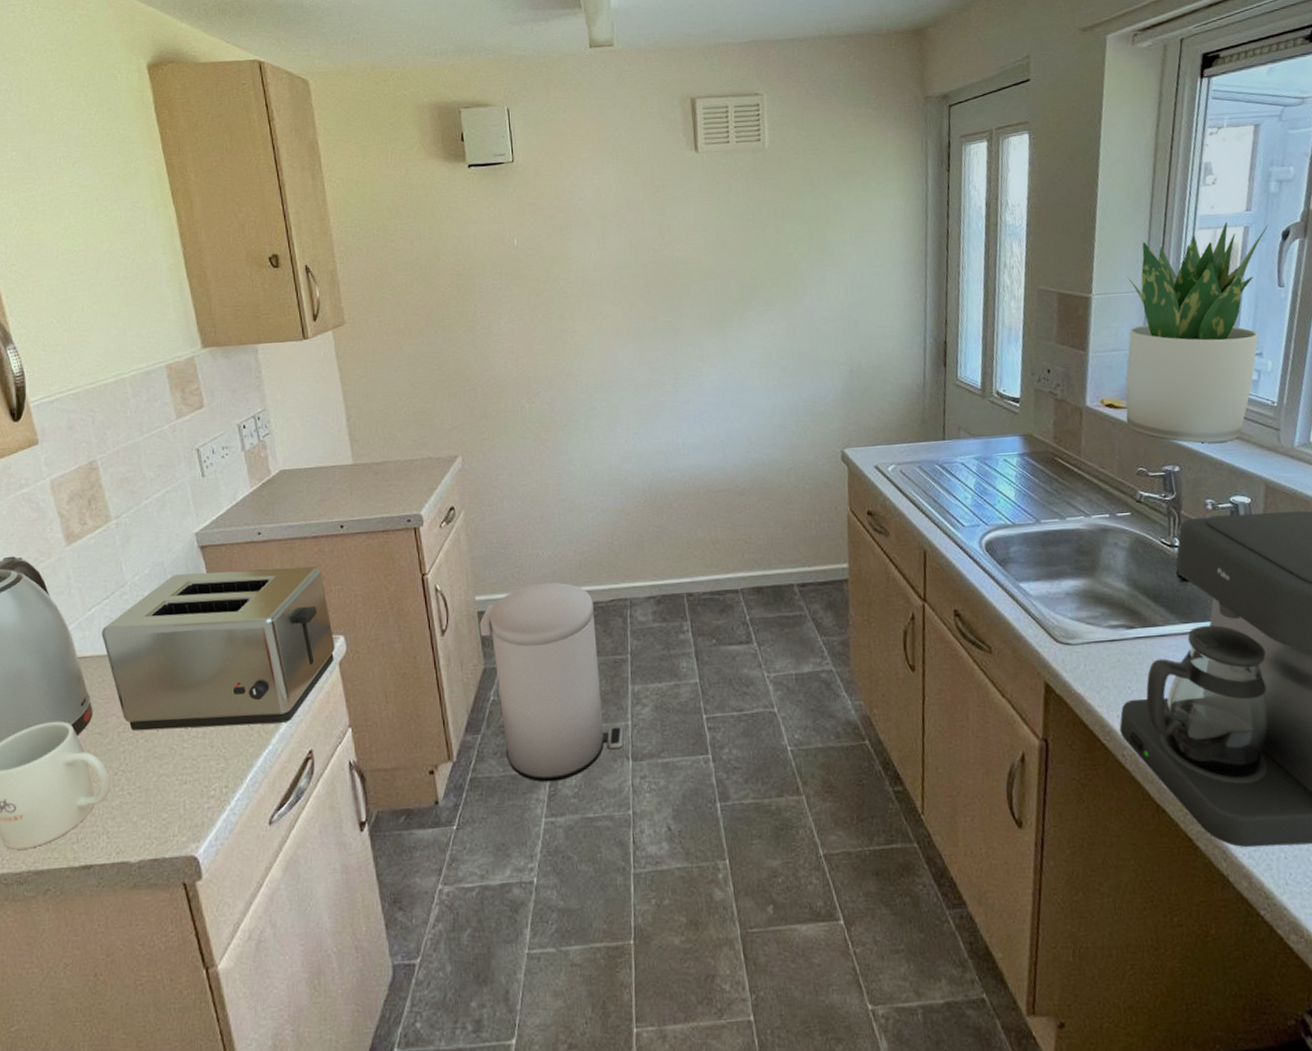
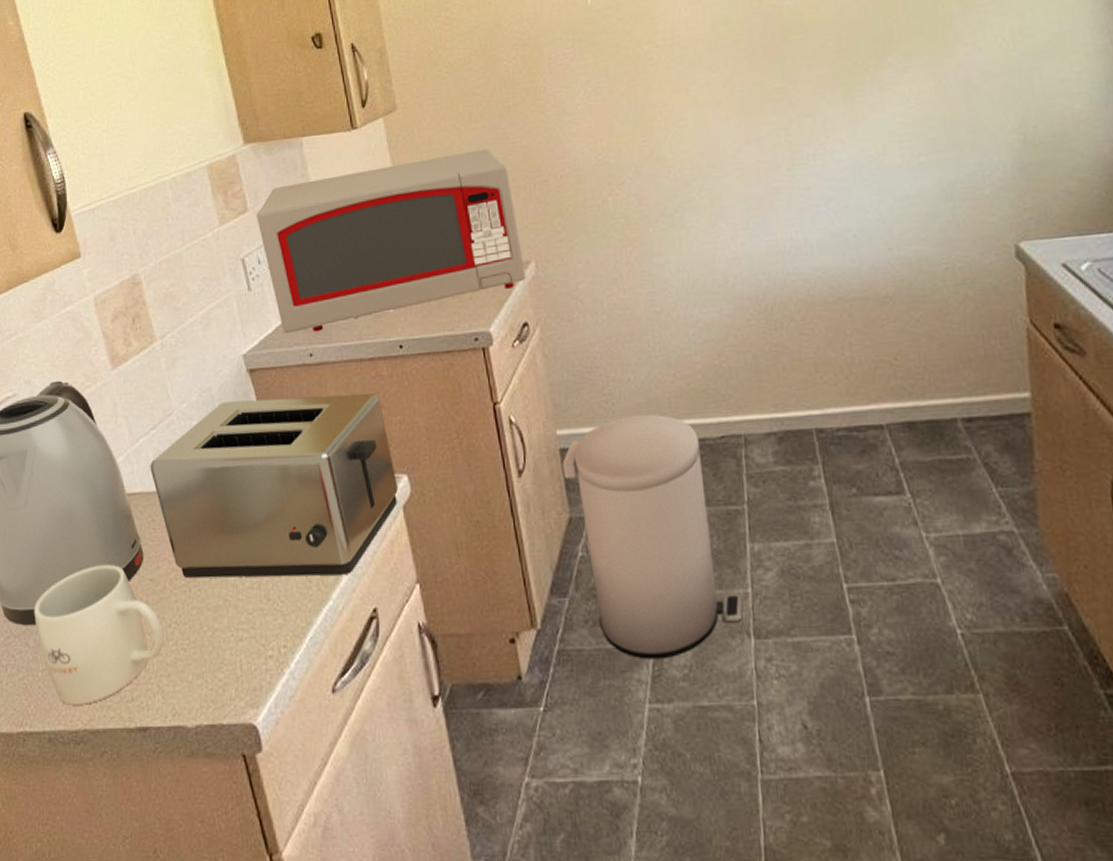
microwave: none [212,360,454,514] -> present [256,148,527,333]

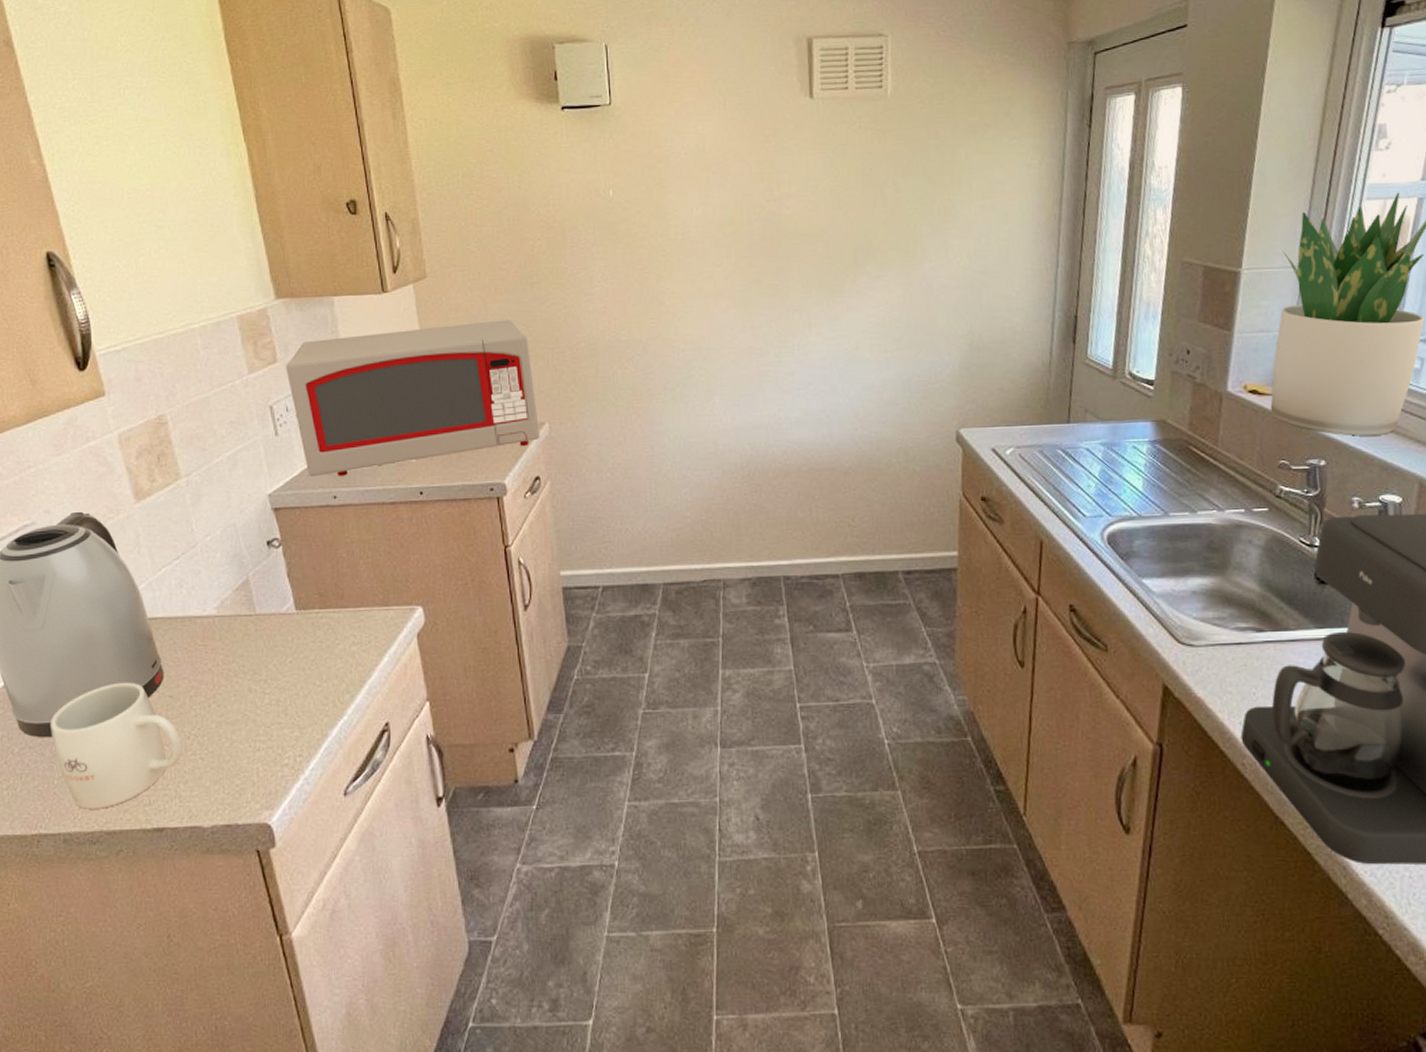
toaster: present [150,393,398,578] -> none [172,533,413,696]
pedal bin: present [562,414,744,660] -> none [564,559,713,765]

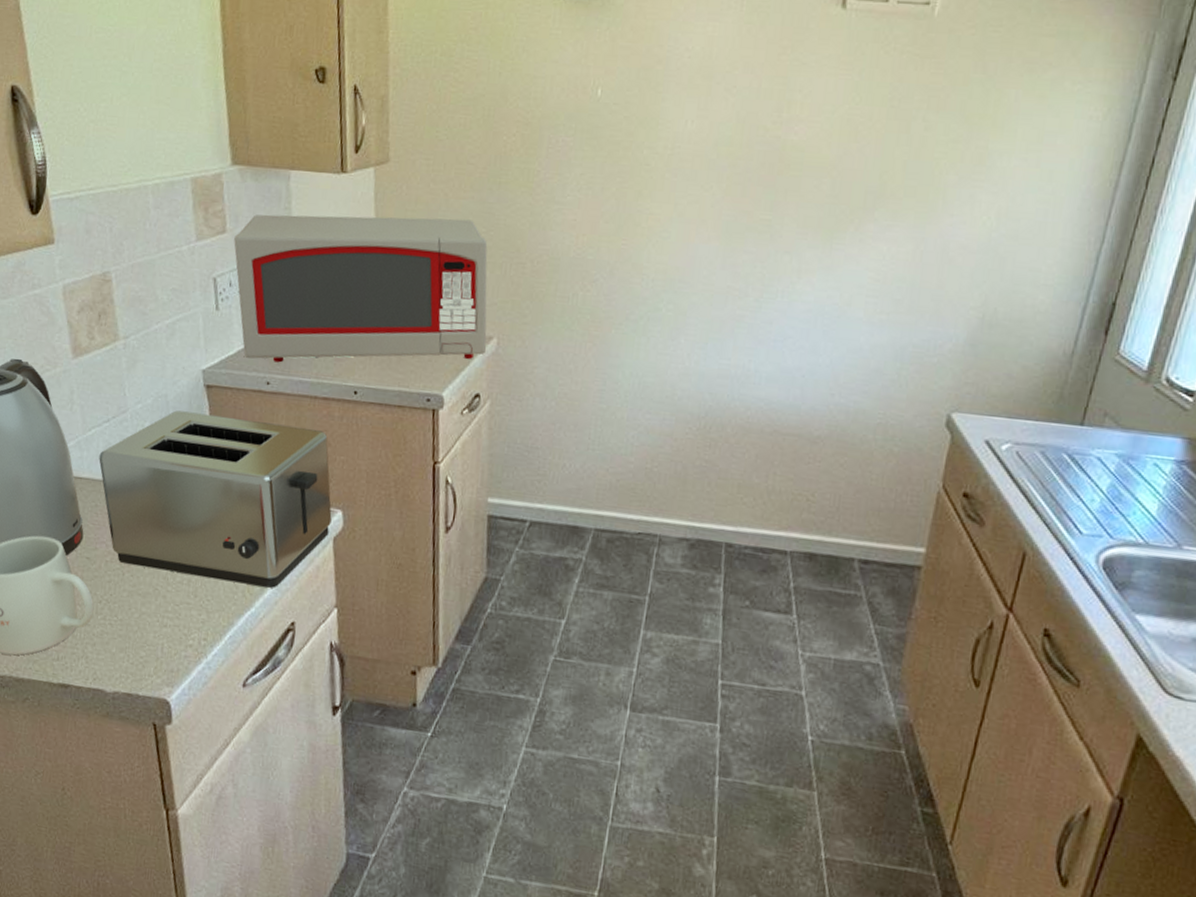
toaster: none [172,533,413,696] -> present [99,410,332,588]

